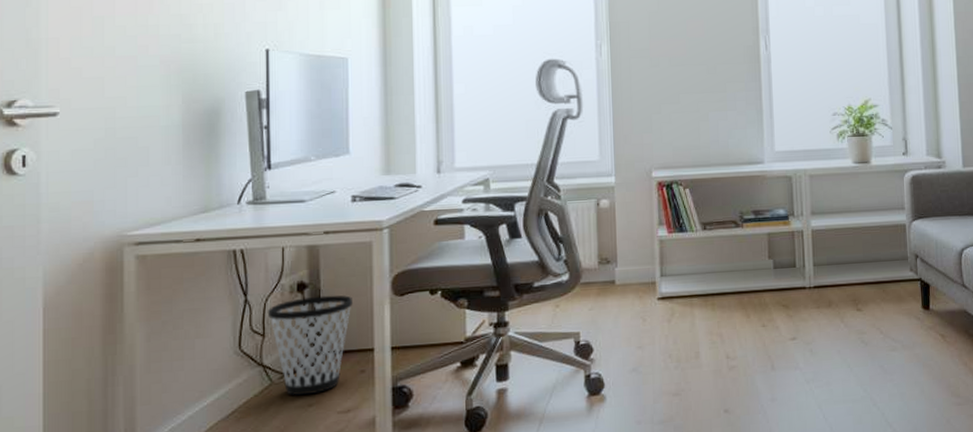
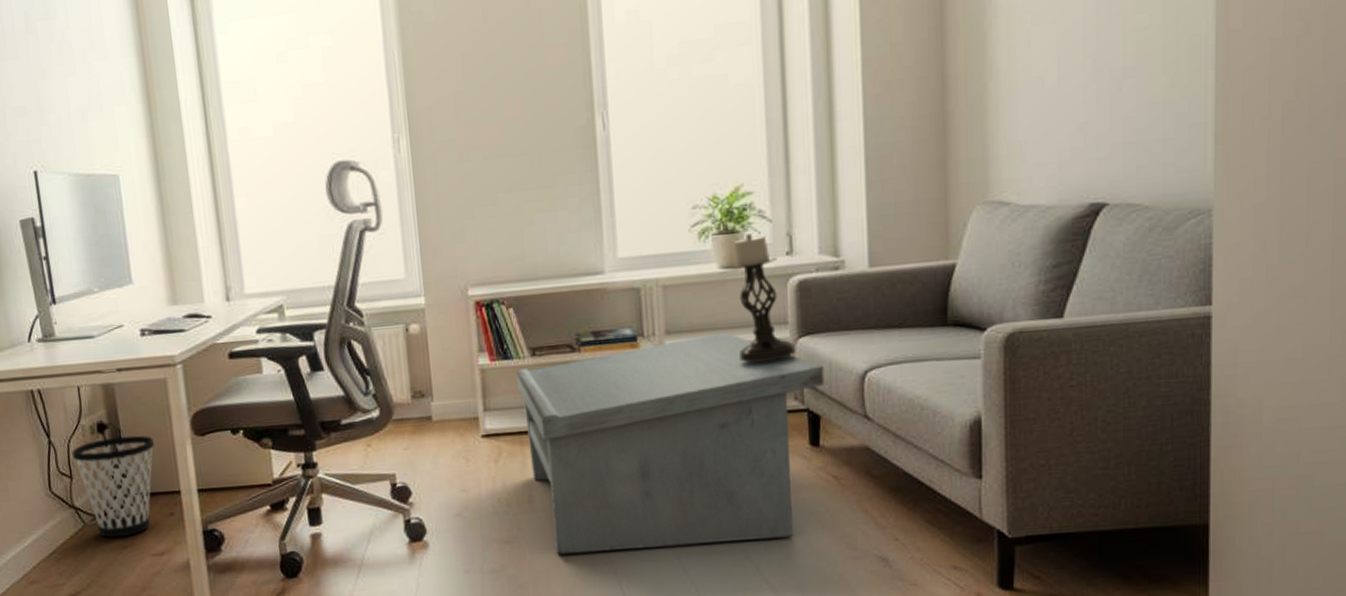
coffee table: none [689,214,933,406] -> present [516,332,825,555]
candle holder: none [860,137,911,240] -> present [729,233,796,362]

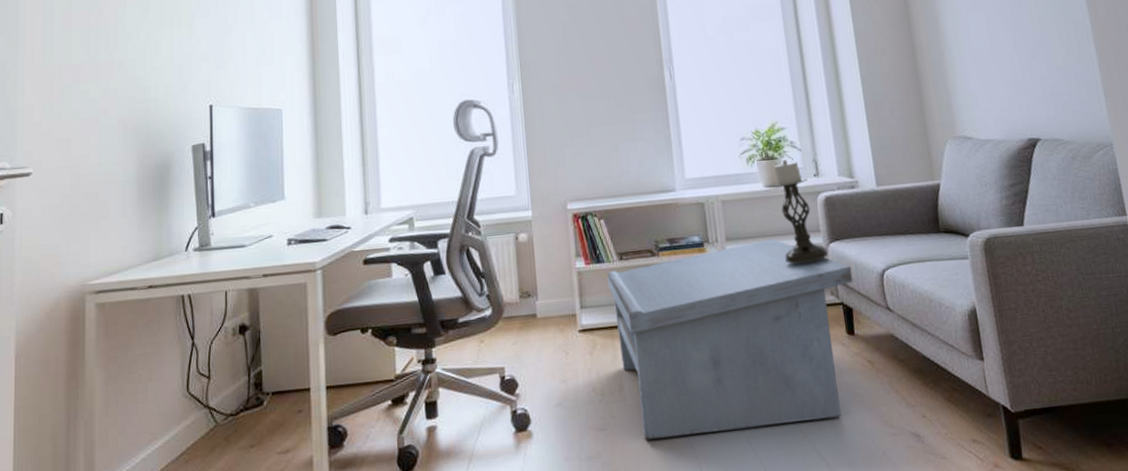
wastebasket: present [72,435,155,538] -> none [213,336,291,437]

